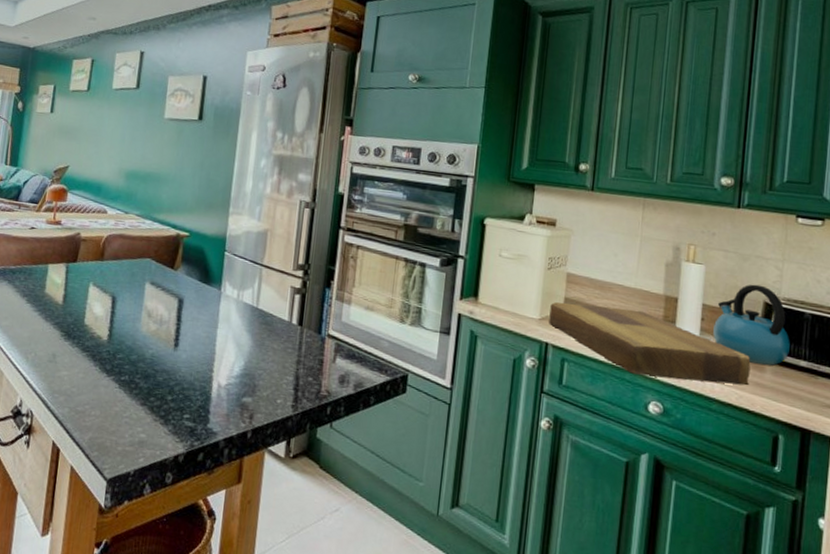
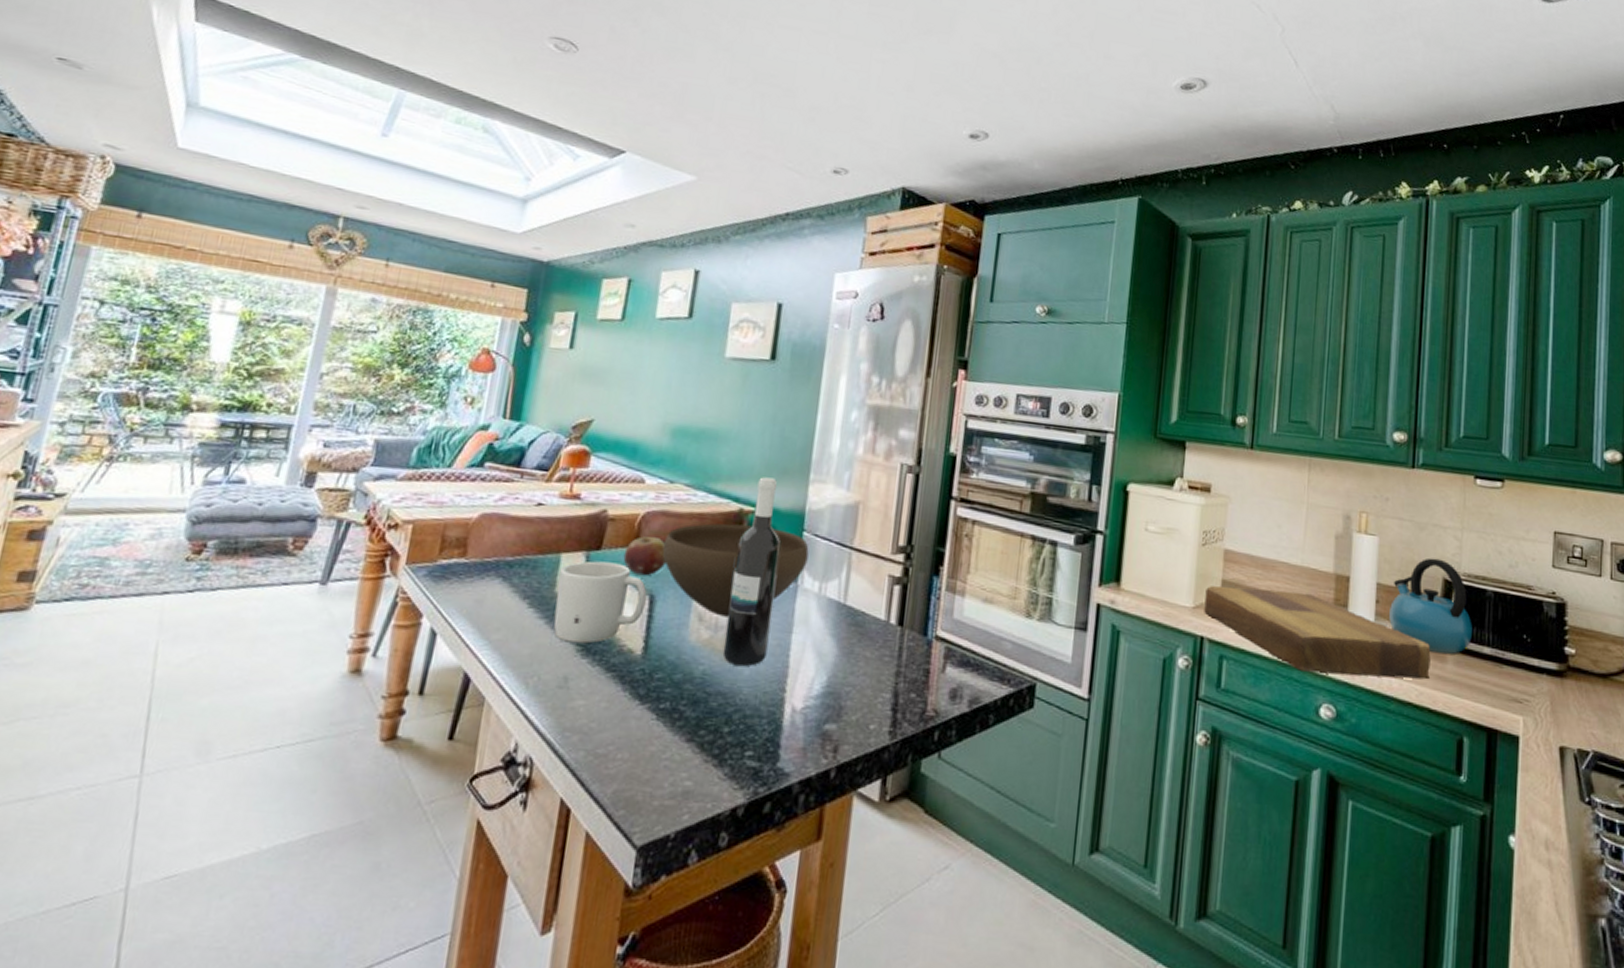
mug: none [44,270,110,331] -> present [553,561,647,644]
fruit: none [92,253,123,283] -> present [623,536,666,576]
bowl: none [120,244,230,315] -> present [662,523,809,617]
wine bottle: none [166,210,209,352] -> present [722,477,781,666]

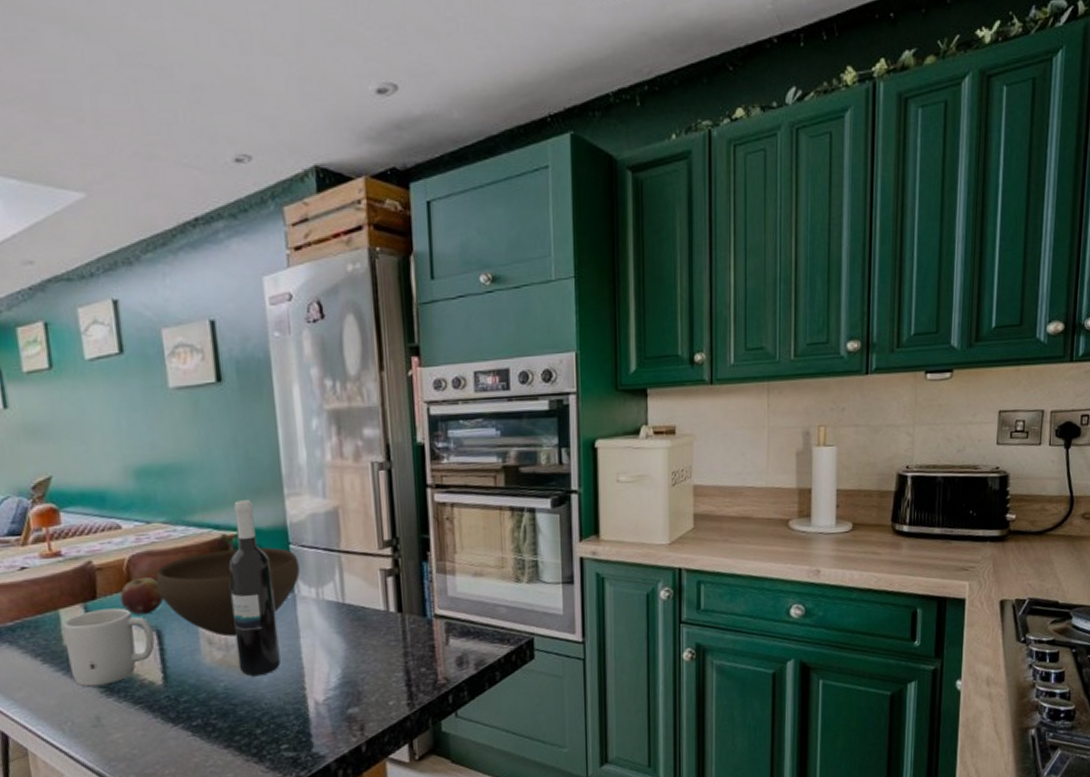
cutting board: present [1204,586,1431,680] -> none [679,511,887,581]
kettle: present [1389,557,1474,655] -> none [849,456,925,542]

